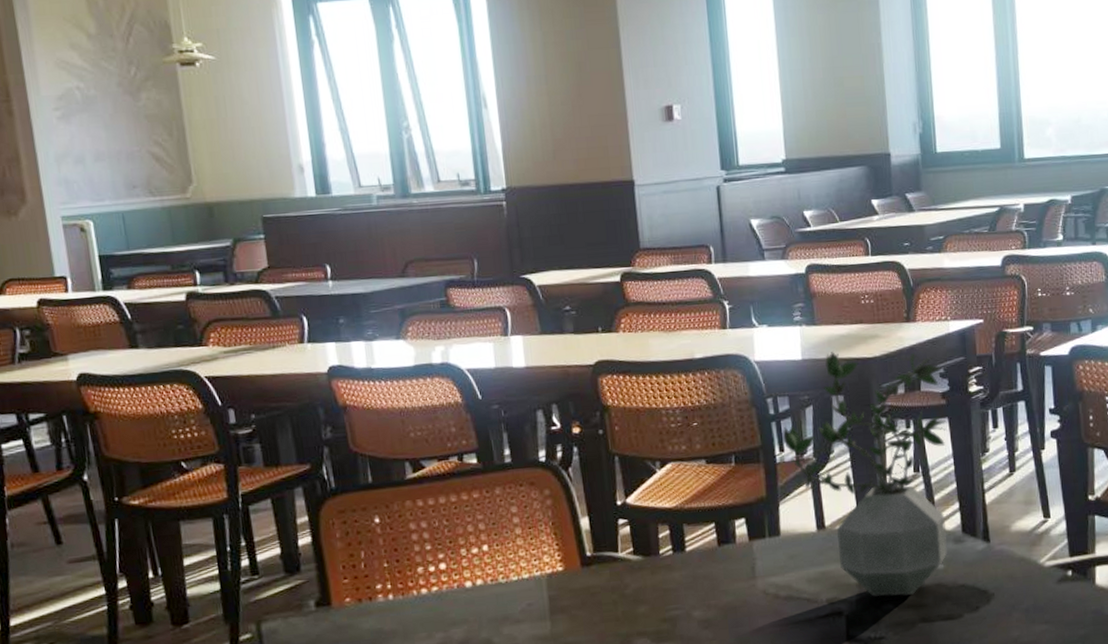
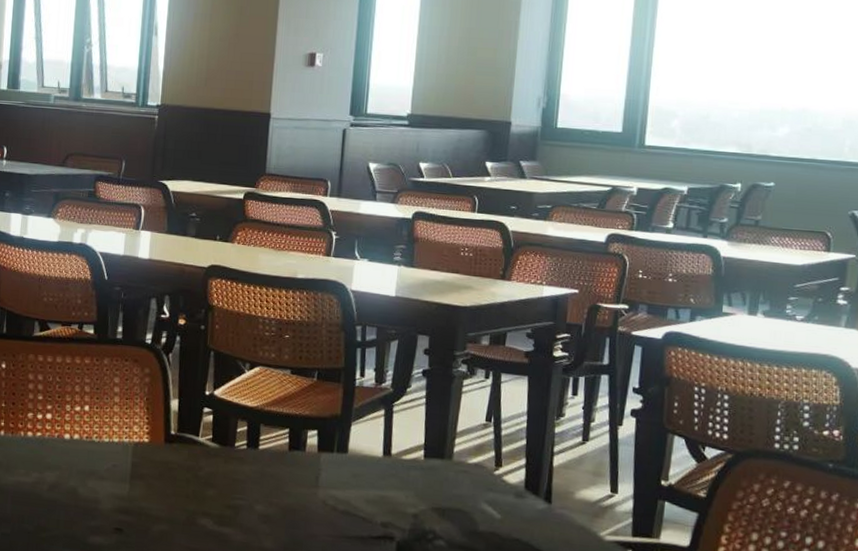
potted plant: present [782,352,948,597] -> none [365,294,529,537]

